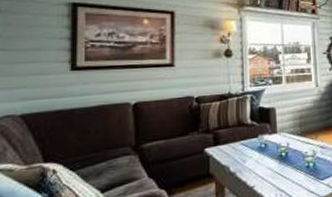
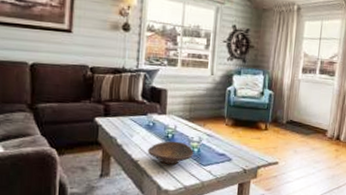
decorative bowl: none [262,159,310,186] -> present [147,141,194,165]

